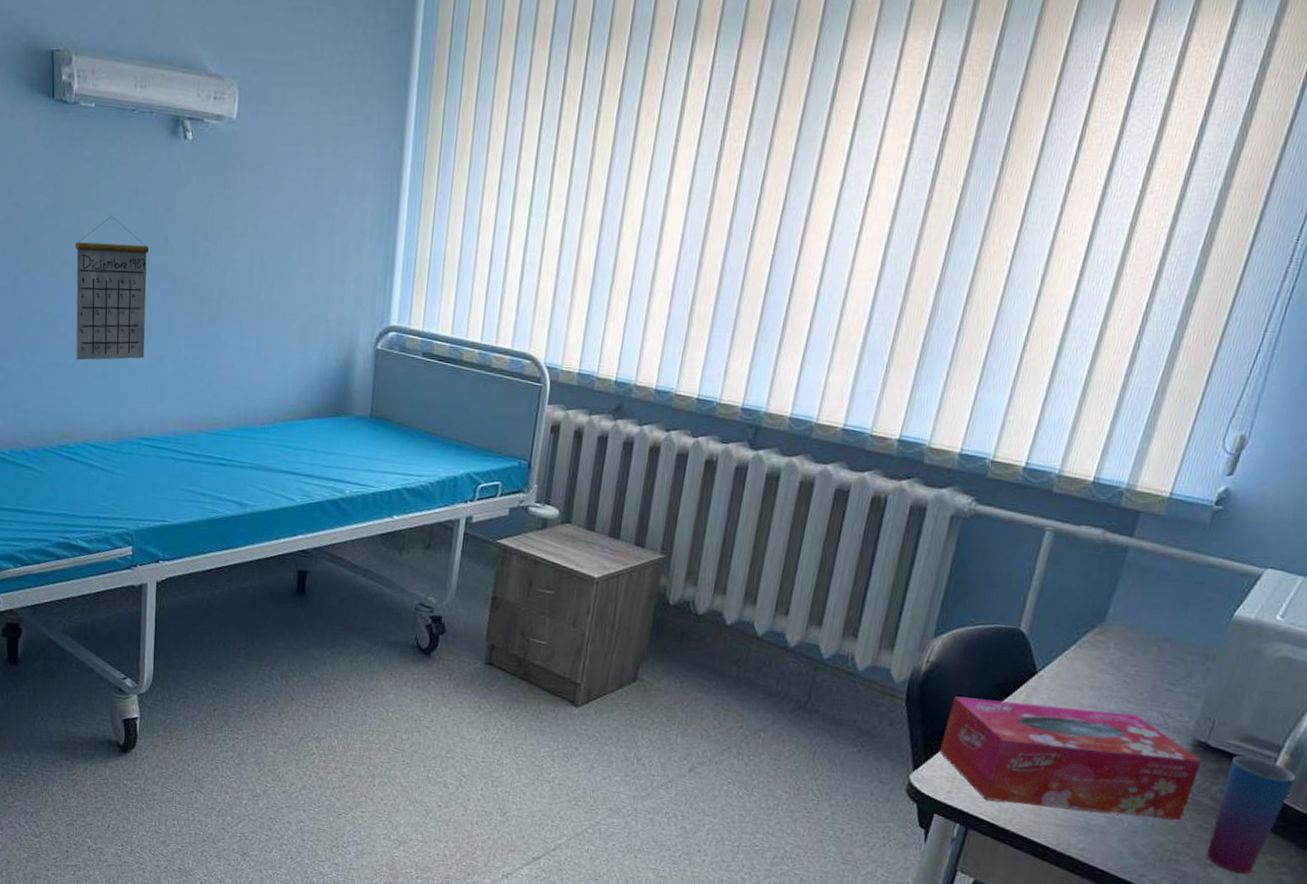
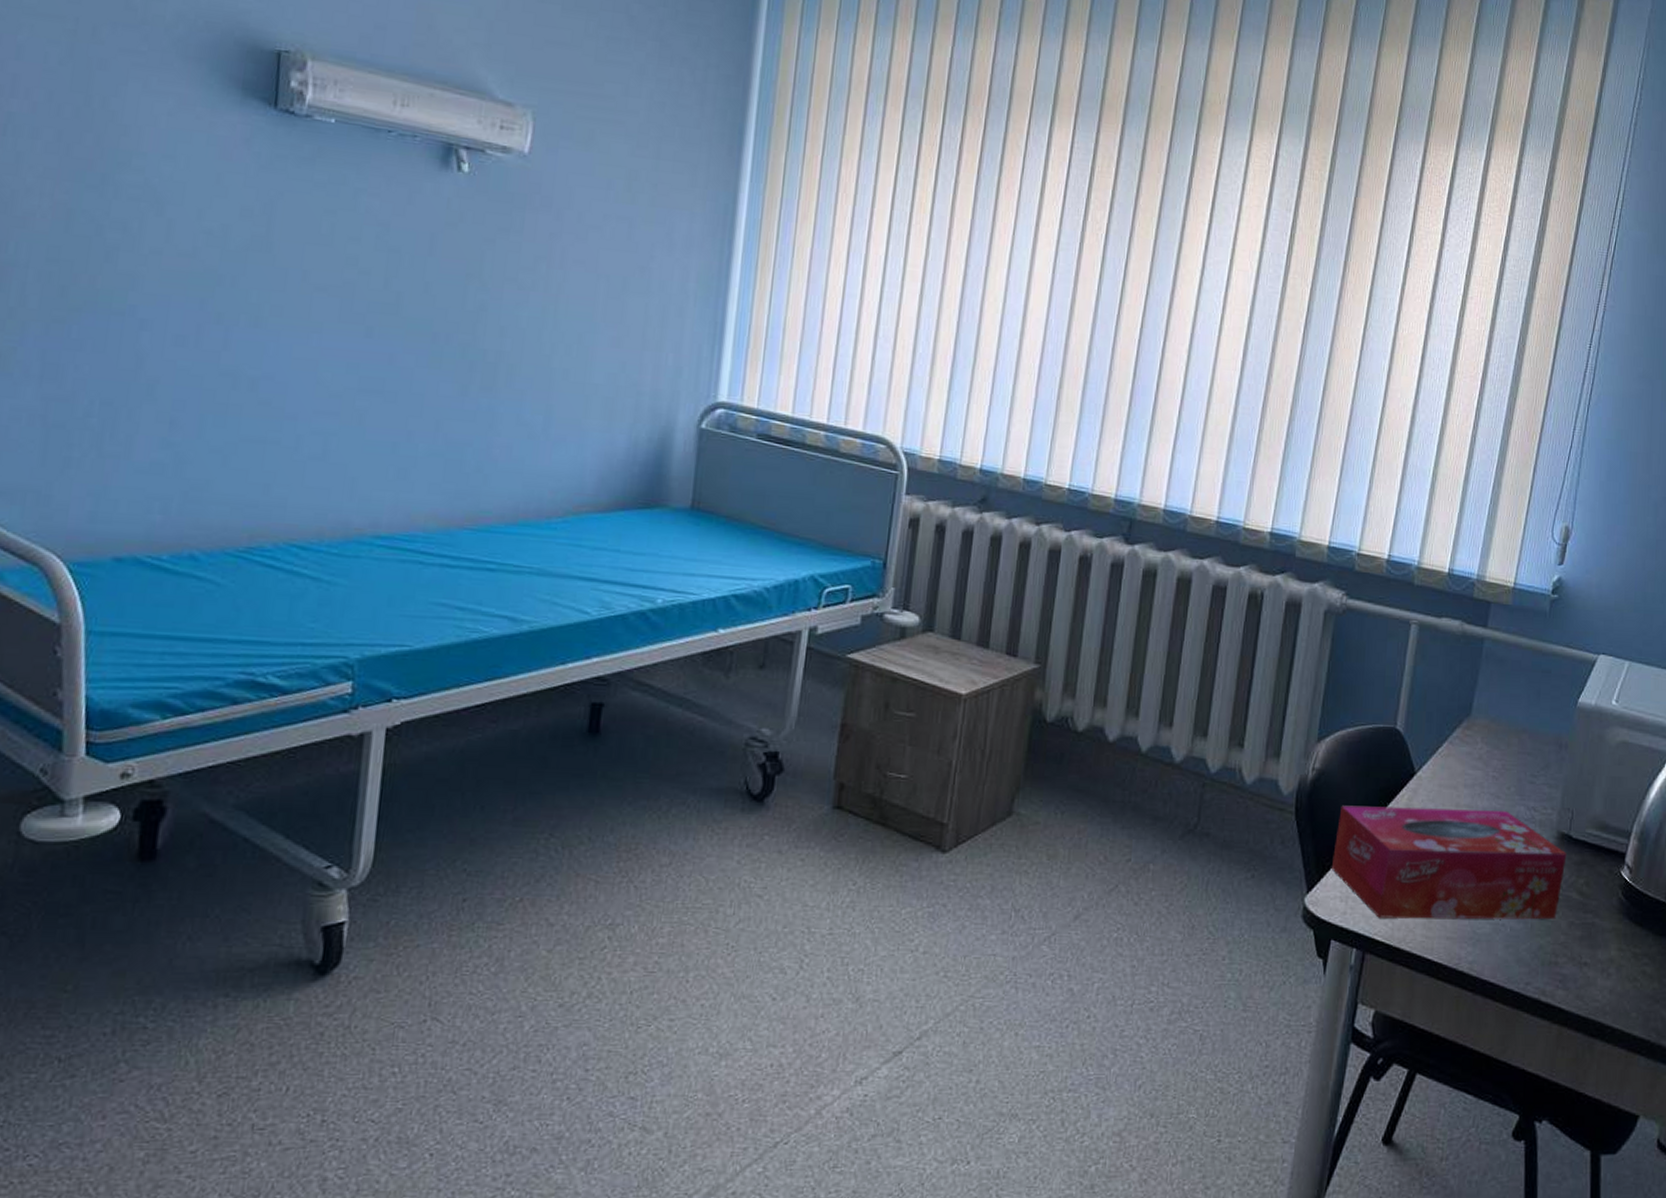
calendar: present [74,216,150,361] -> none [284,255,402,435]
cup: present [1206,755,1297,874] -> none [1581,844,1646,970]

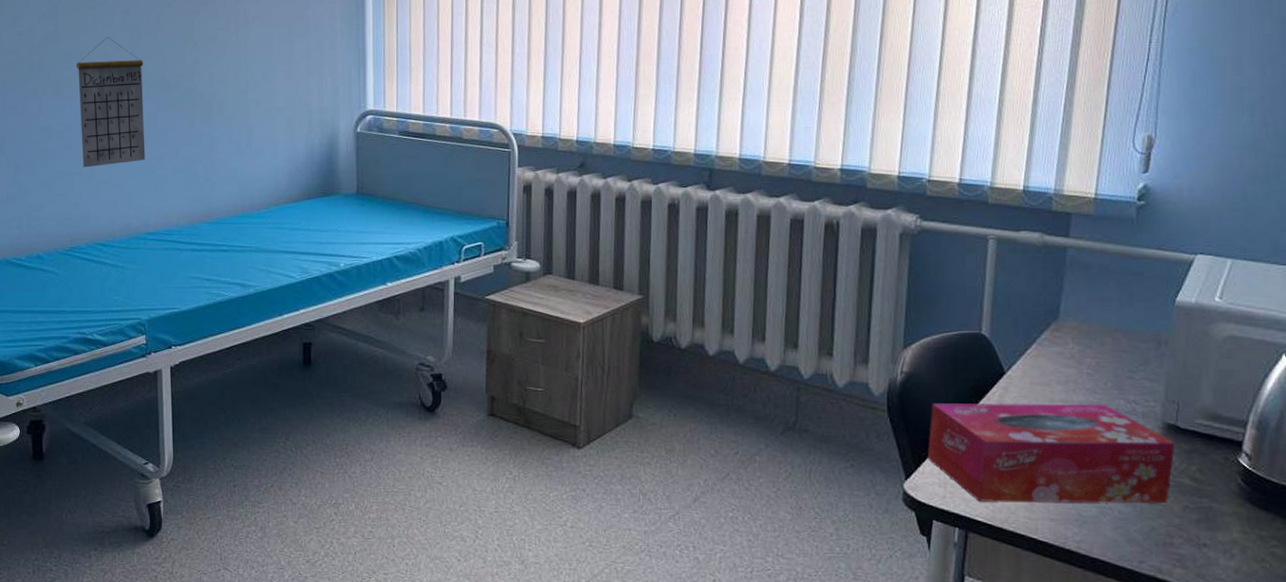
calendar: none [284,255,402,435] -> present [76,37,145,168]

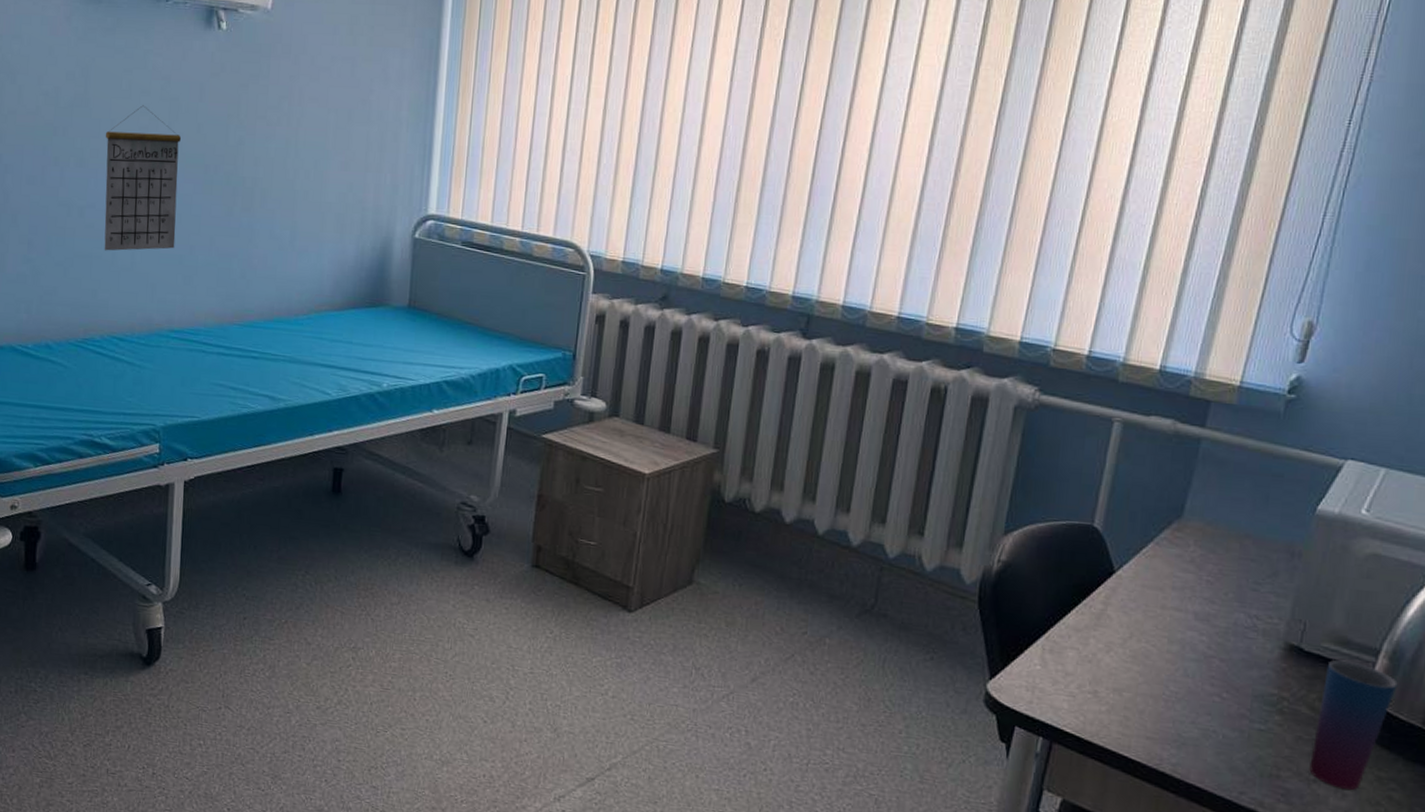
tissue box: present [927,403,1175,504] -> none [1016,598,1296,732]
cup: none [1198,433,1267,551] -> present [1309,659,1398,790]

